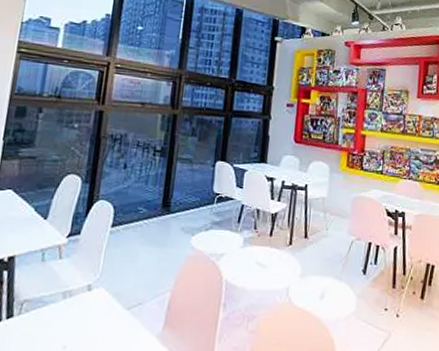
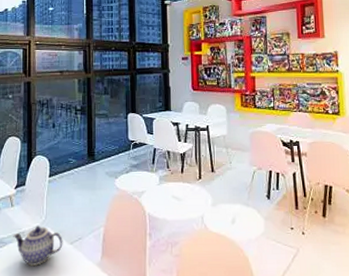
teapot: none [56,284,119,333] -> present [13,226,63,266]

